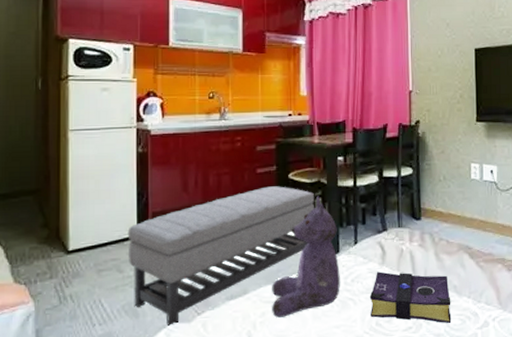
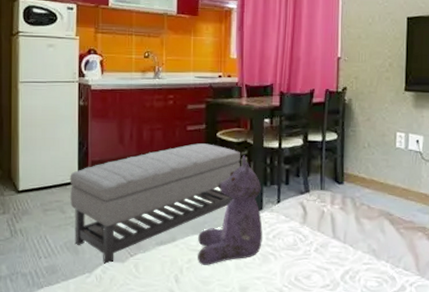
book: present [369,271,452,323] -> none [289,230,369,284]

